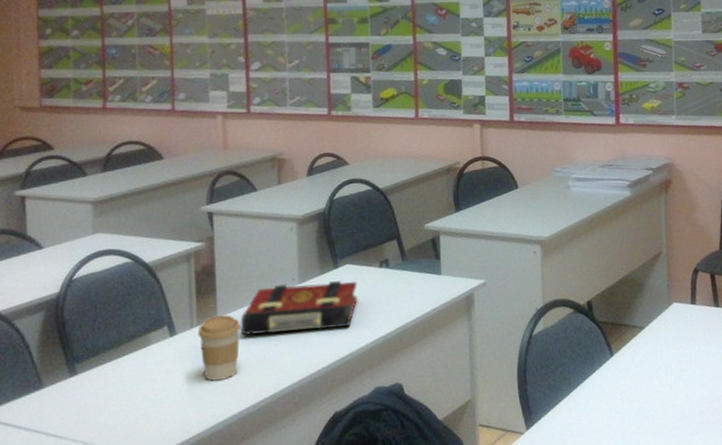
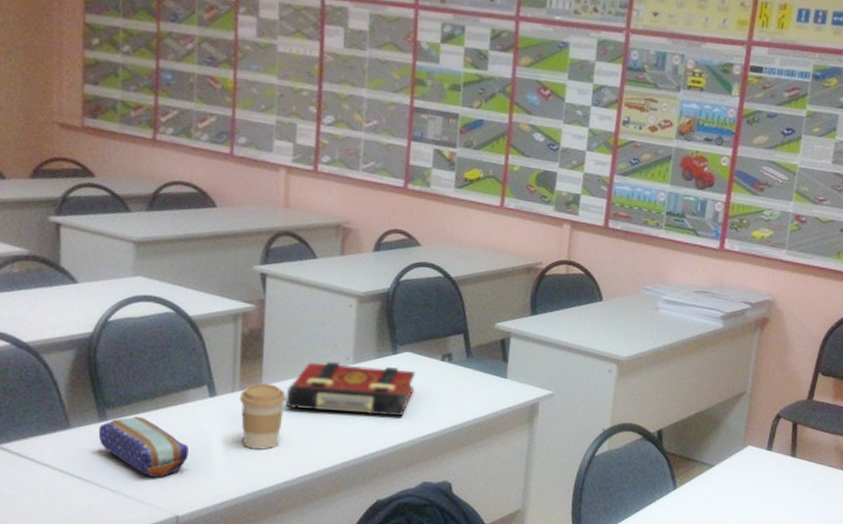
pencil case: none [69,365,154,425] -> present [98,416,189,478]

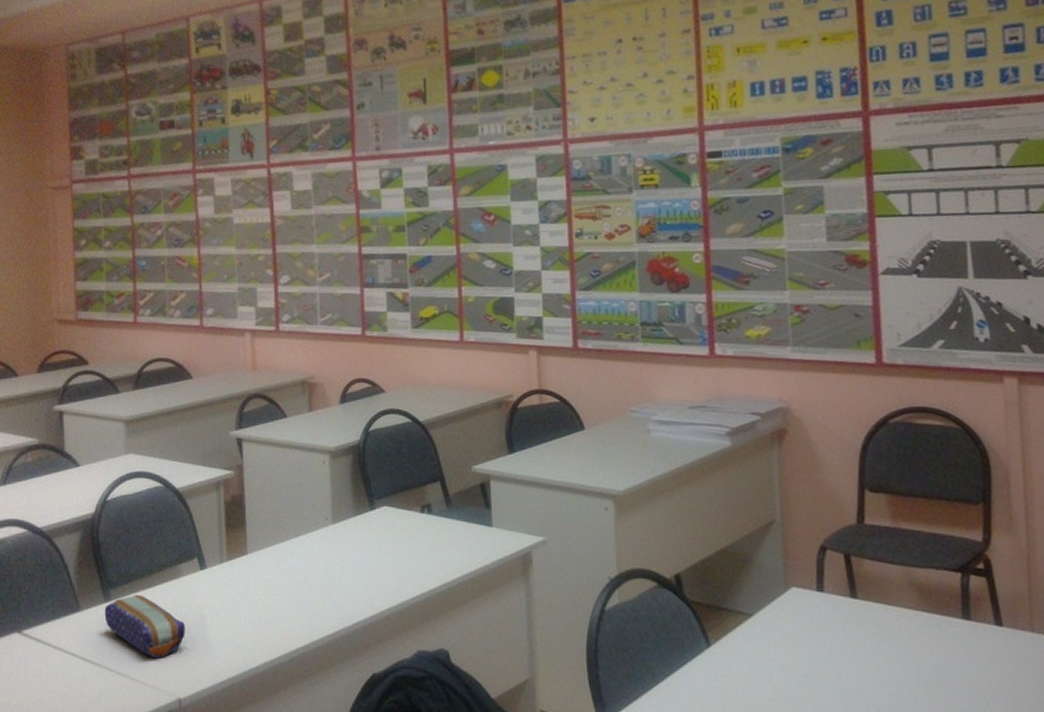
coffee cup: present [239,383,286,450] -> none [227,552,271,623]
book: present [285,361,416,416] -> none [271,522,397,579]

